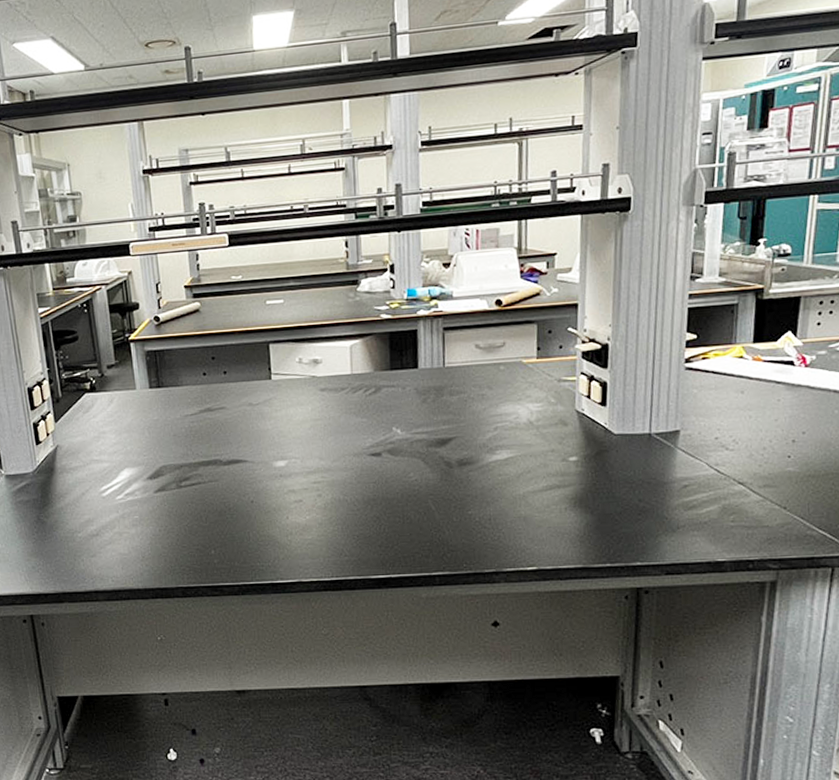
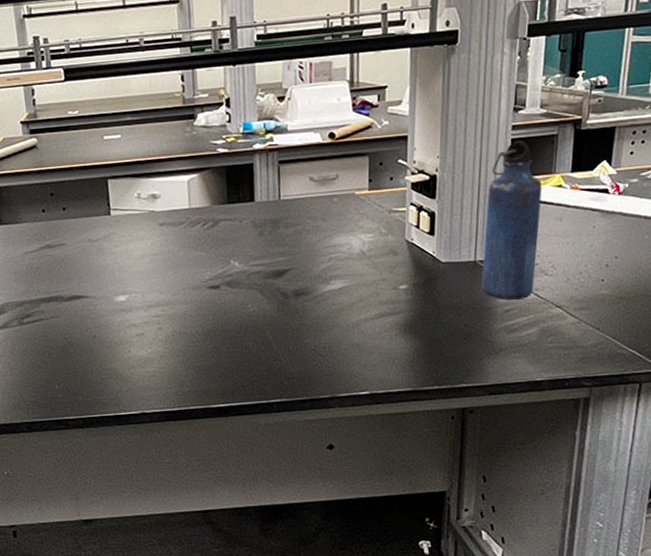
water bottle: none [657,309,722,476] -> present [481,140,542,301]

